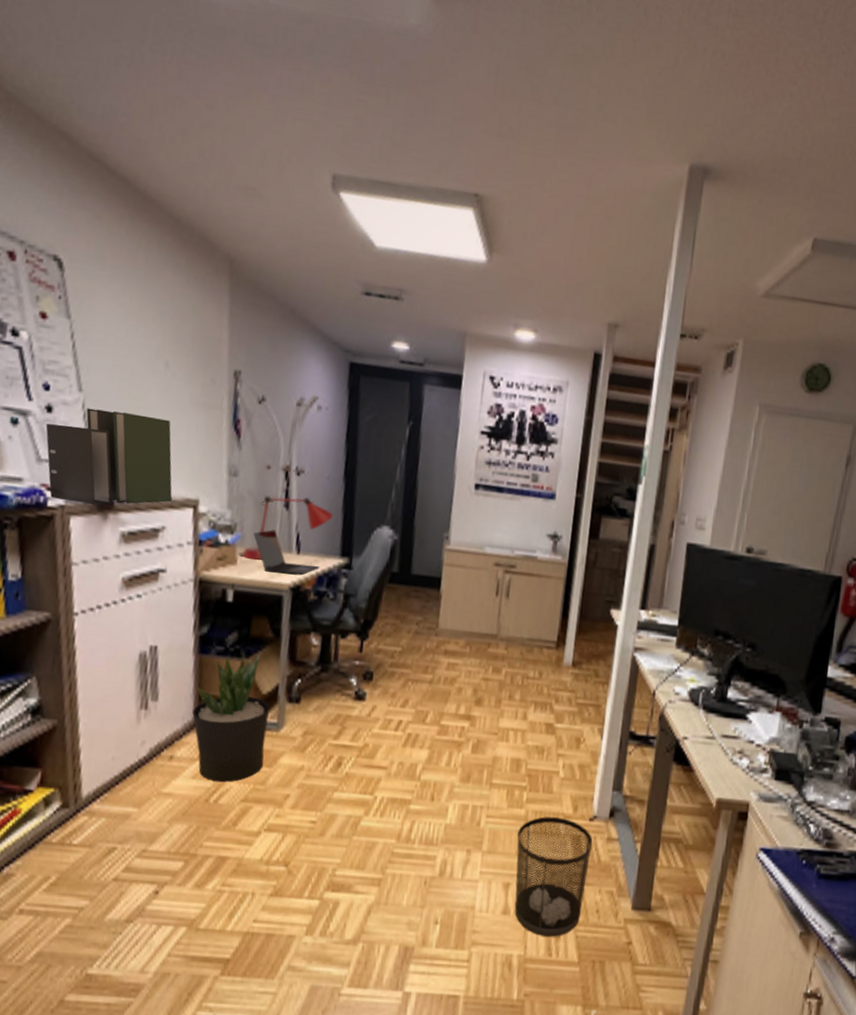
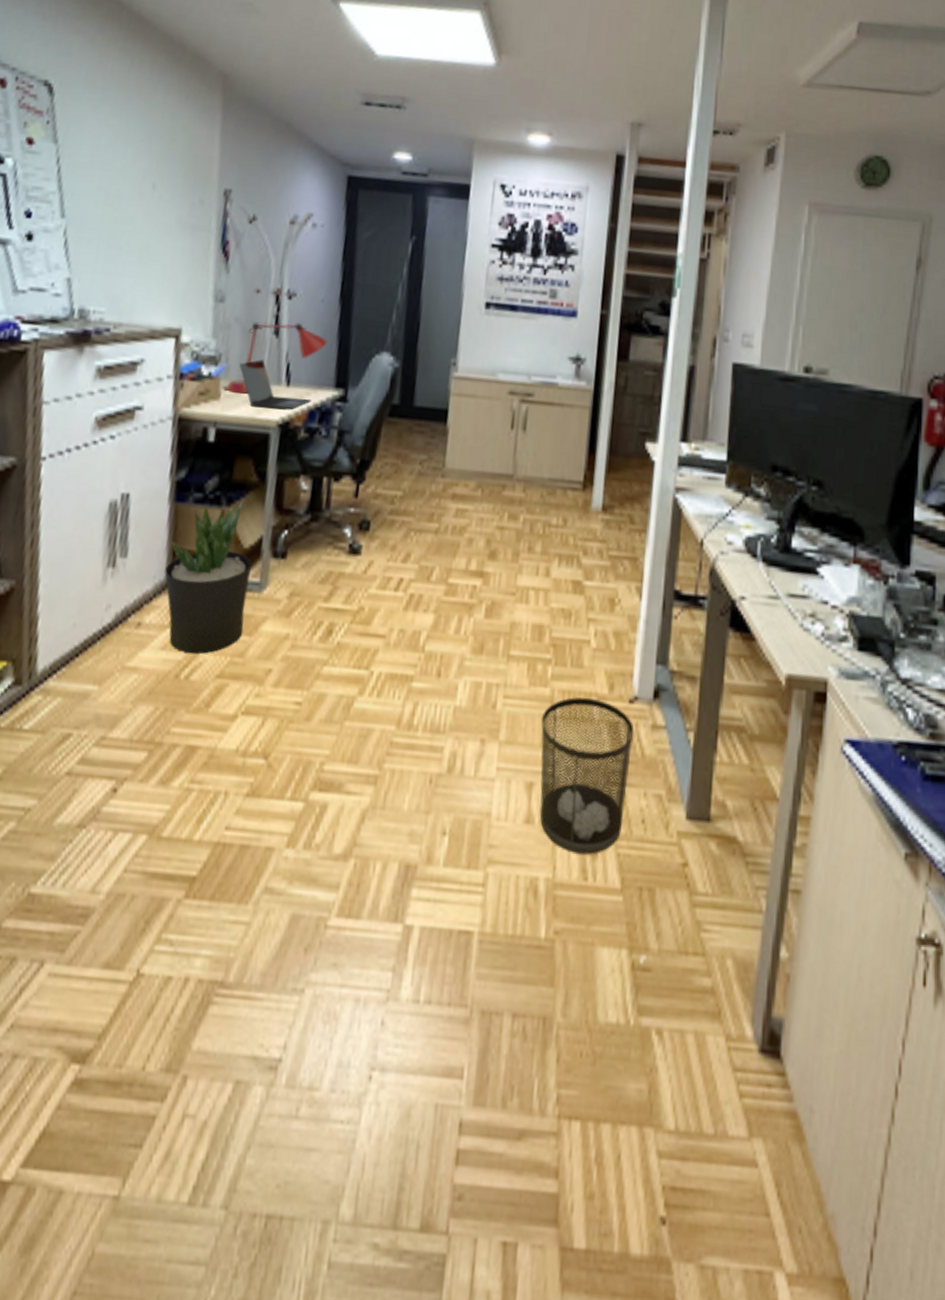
binder: present [45,424,113,506] -> none [24,252,91,338]
binder: present [86,408,173,505] -> none [67,234,156,336]

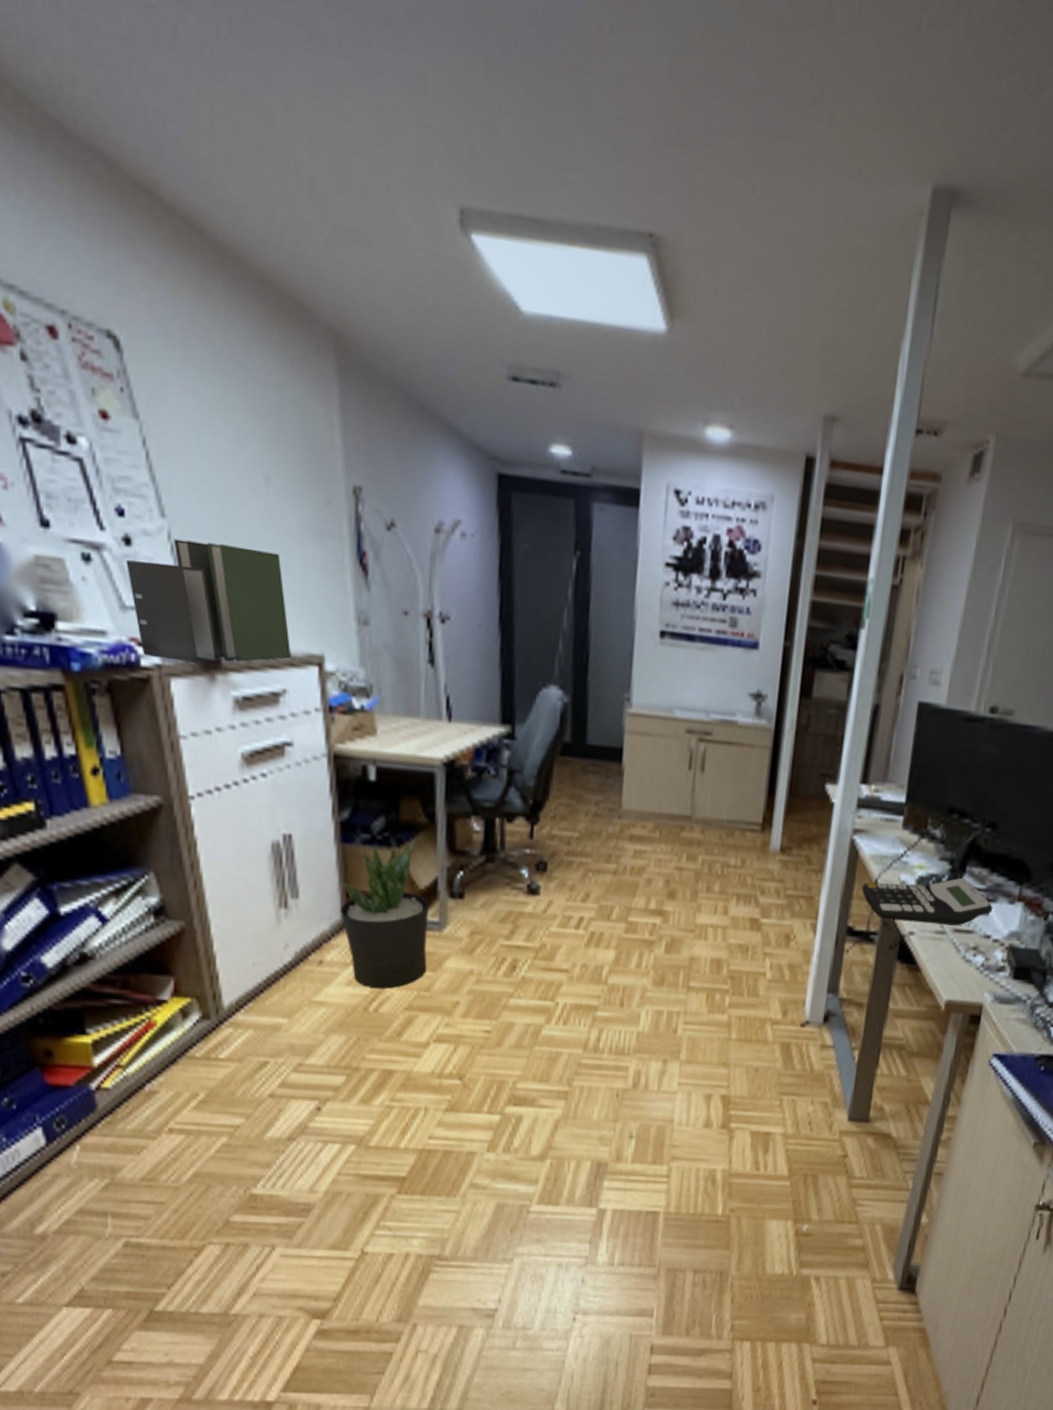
binder: none [24,252,91,338] -> present [126,560,219,664]
binder: none [67,234,156,336] -> present [173,539,292,663]
desk lamp: present [224,321,328,395] -> none [379,648,489,730]
laptop: present [239,359,312,411] -> none [394,692,477,748]
waste bin: present [539,697,635,855] -> none [717,1022,805,1151]
calculator: none [687,538,827,590] -> present [861,878,993,926]

